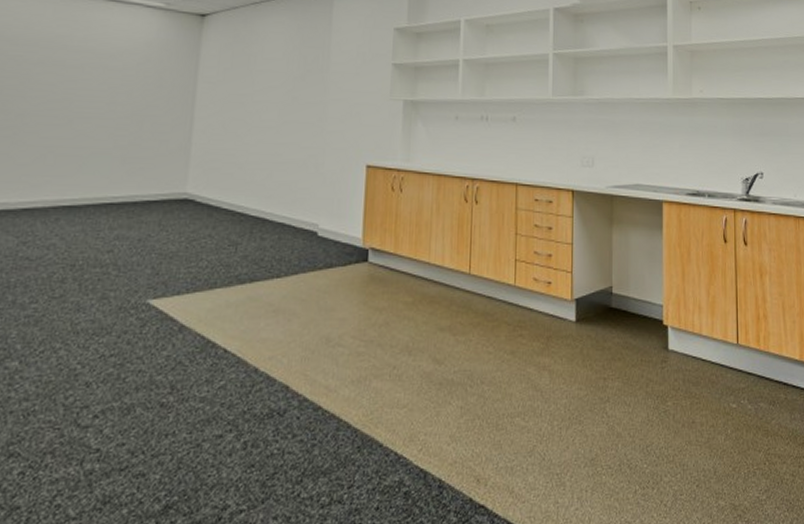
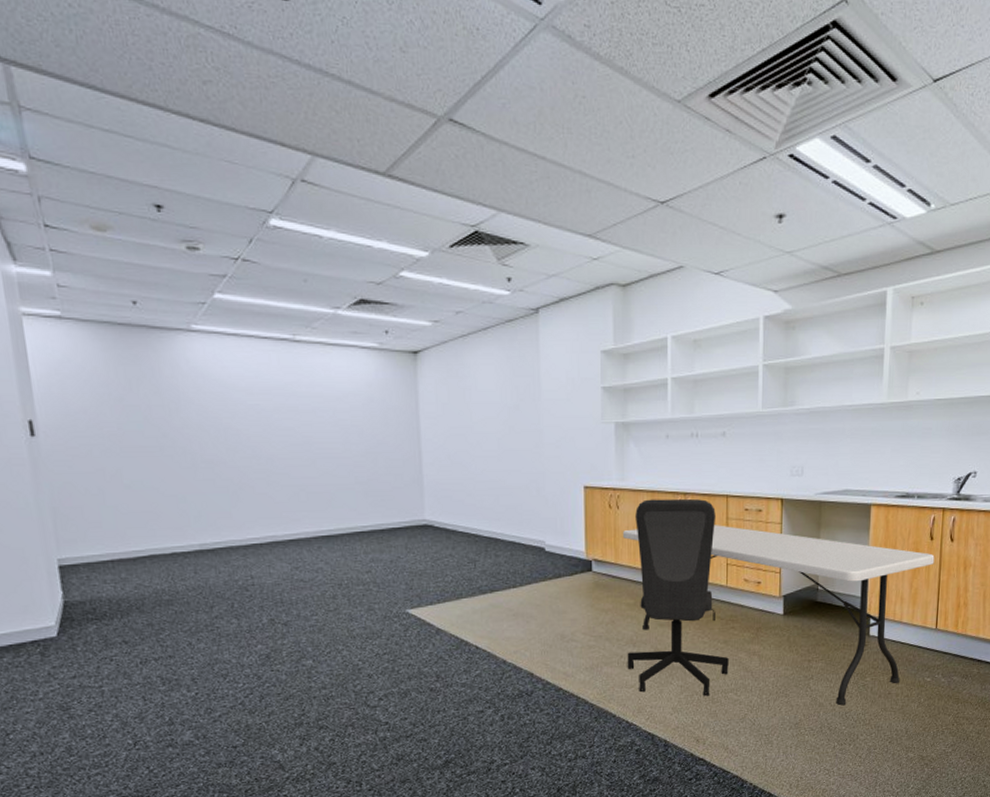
office chair: none [400,183,516,421] -> present [627,498,729,696]
folding table: none [405,215,730,437] -> present [623,525,935,706]

